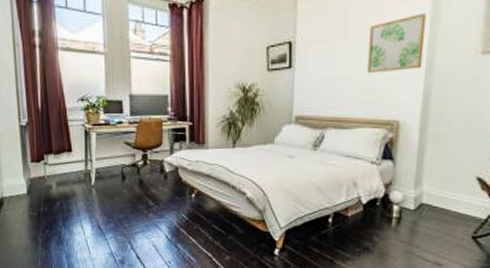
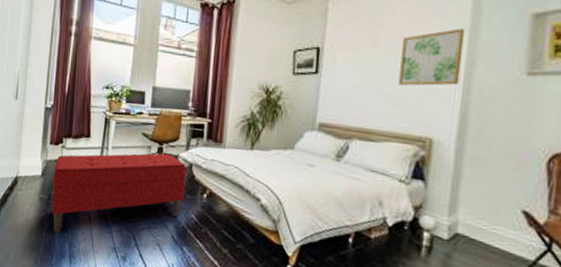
bench: none [39,159,174,246] -> present [51,153,187,233]

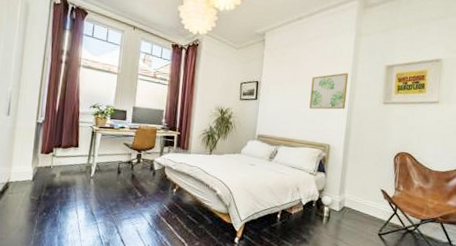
bench: present [51,153,187,233] -> none [41,158,161,228]

